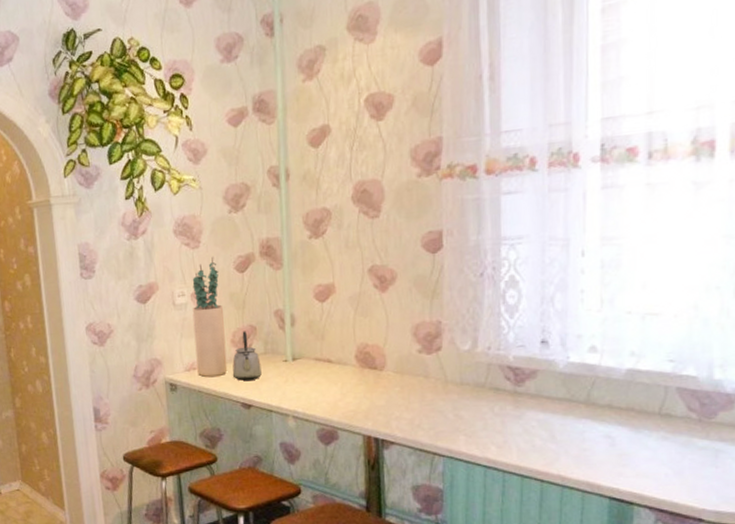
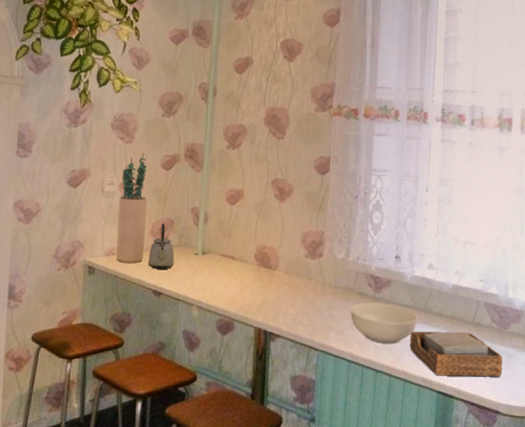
bowl: none [482,397,579,445] -> present [350,302,419,343]
napkin holder: none [567,425,707,480] -> present [410,331,503,377]

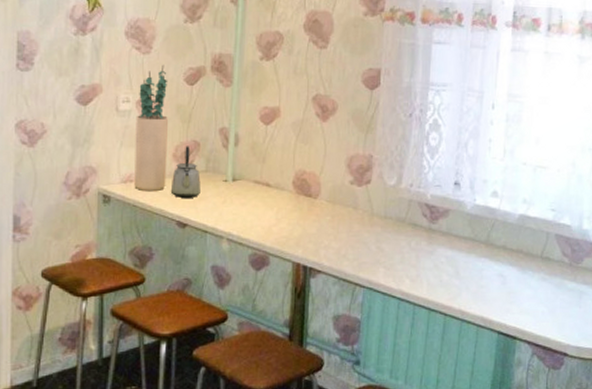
bowl: present [350,302,419,343] -> none [401,234,480,279]
napkin holder: present [410,331,503,377] -> none [468,266,574,316]

